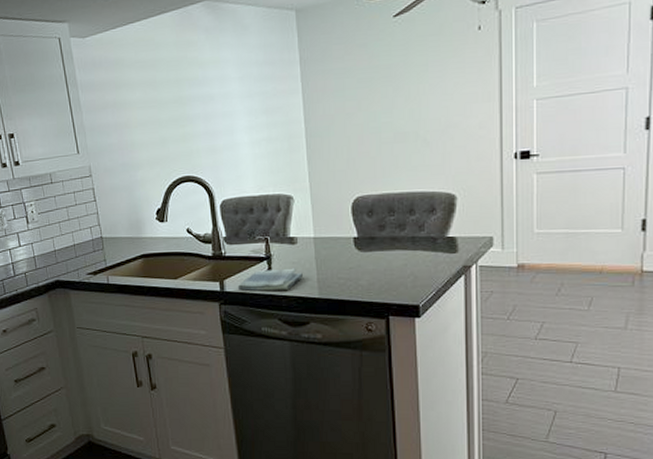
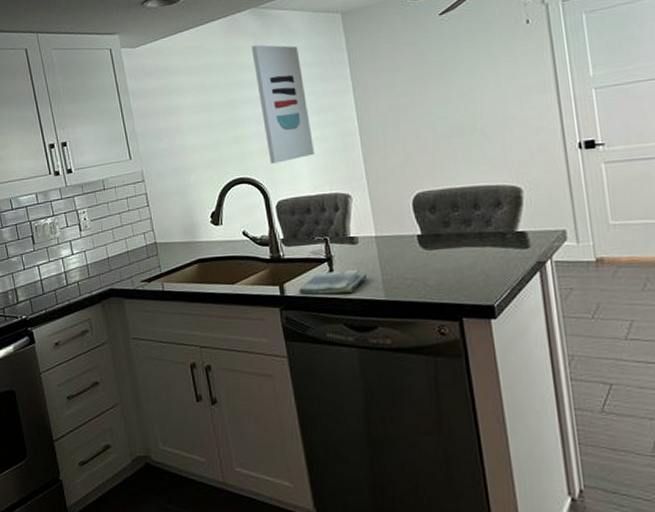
wall art: none [203,40,260,163] -> present [251,44,314,164]

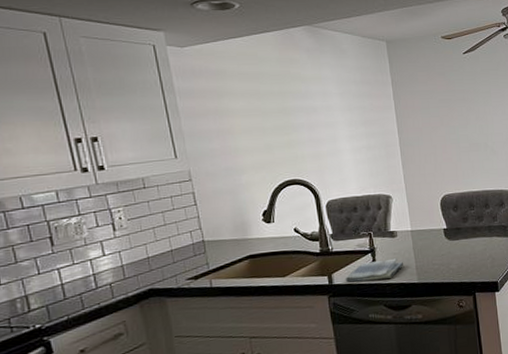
wall art: present [251,44,314,164] -> none [305,60,361,168]

